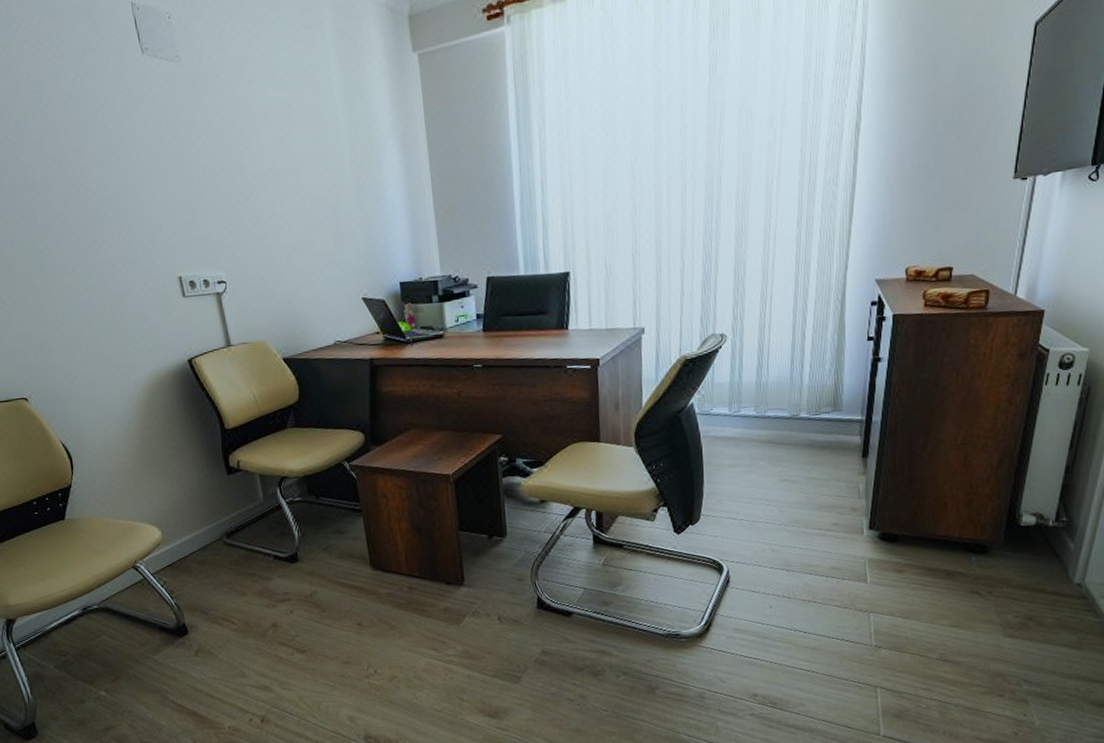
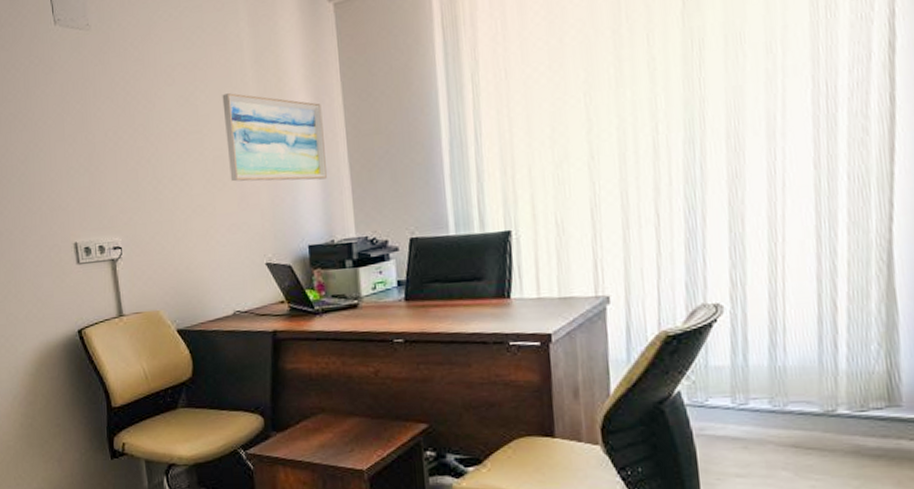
wall art: none [316,136,415,223] -> present [222,93,327,182]

